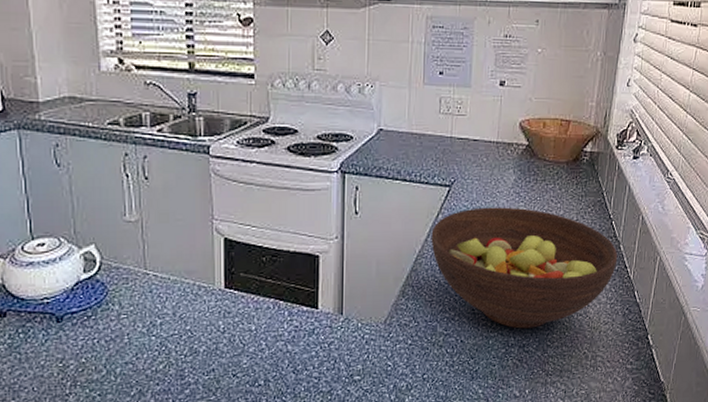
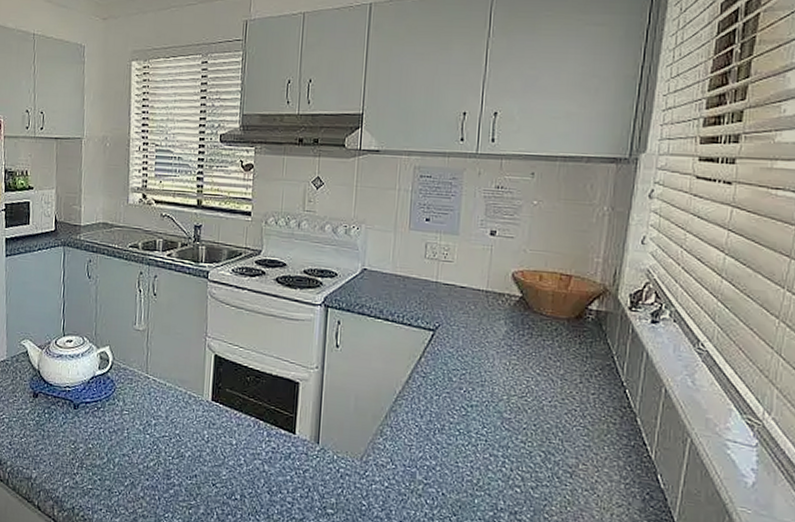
fruit bowl: present [431,207,618,329] -> none [412,355,634,495]

